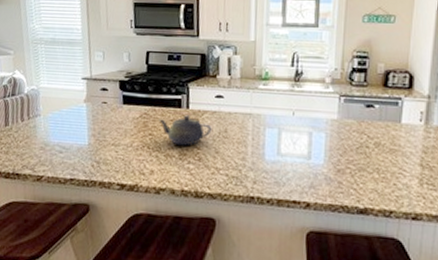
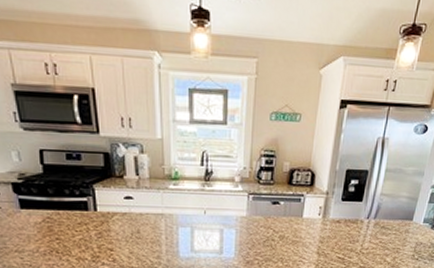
teapot: present [159,115,212,146] -> none [65,217,124,249]

